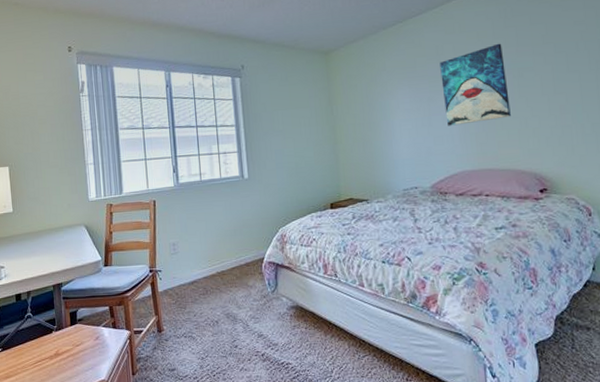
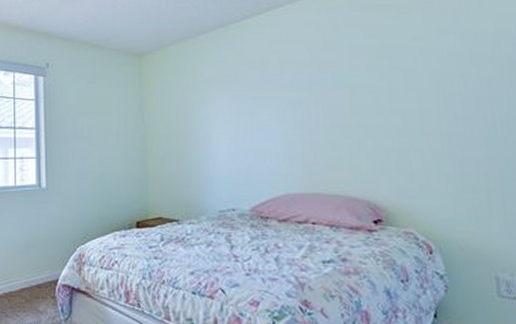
wall art: present [440,43,511,126] -> none [264,55,342,143]

